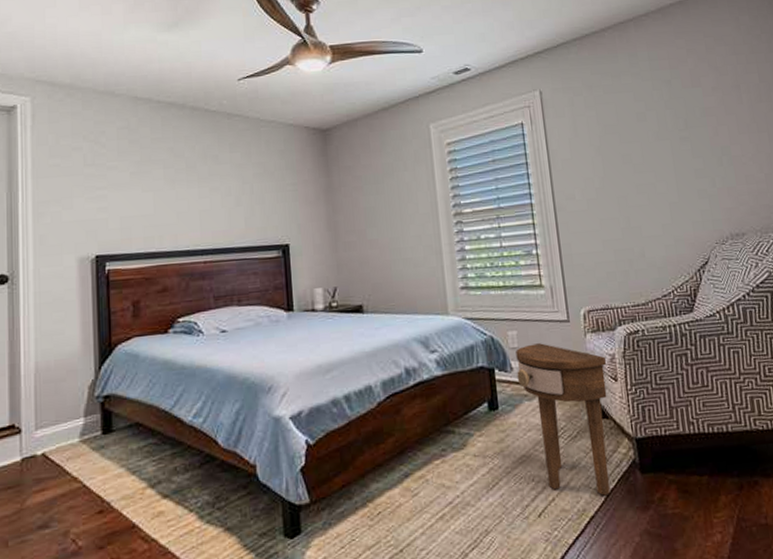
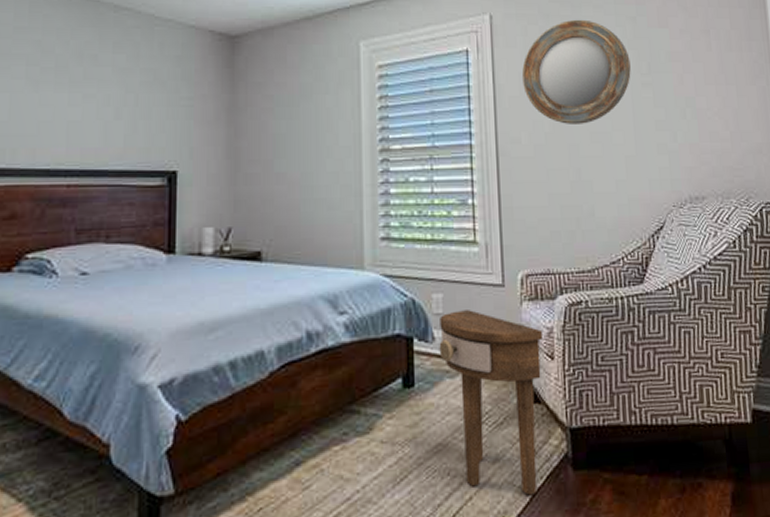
home mirror: none [571,87,670,180] -> present [521,19,631,124]

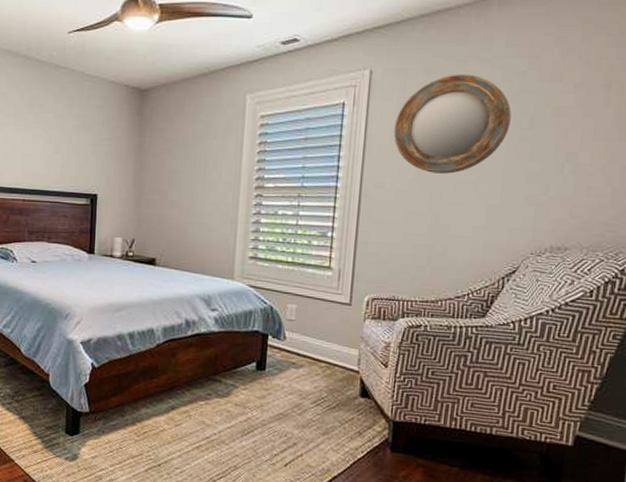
side table: present [439,310,542,496] -> none [288,319,380,463]

